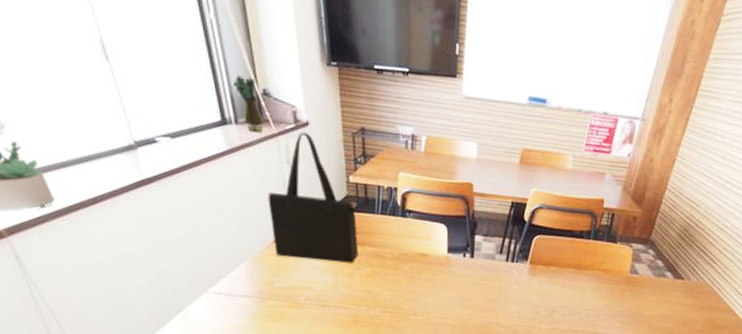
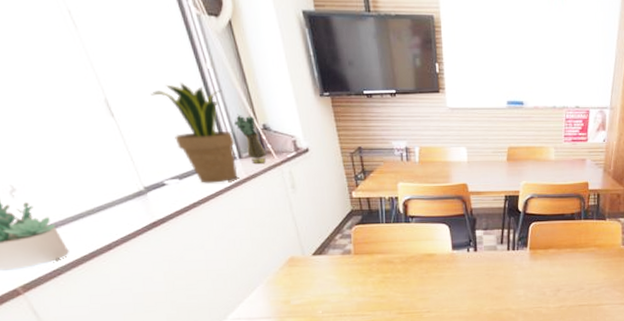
potted plant: none [148,31,232,147] -> present [150,83,237,183]
tote bag: present [268,132,359,263] -> none [277,159,369,274]

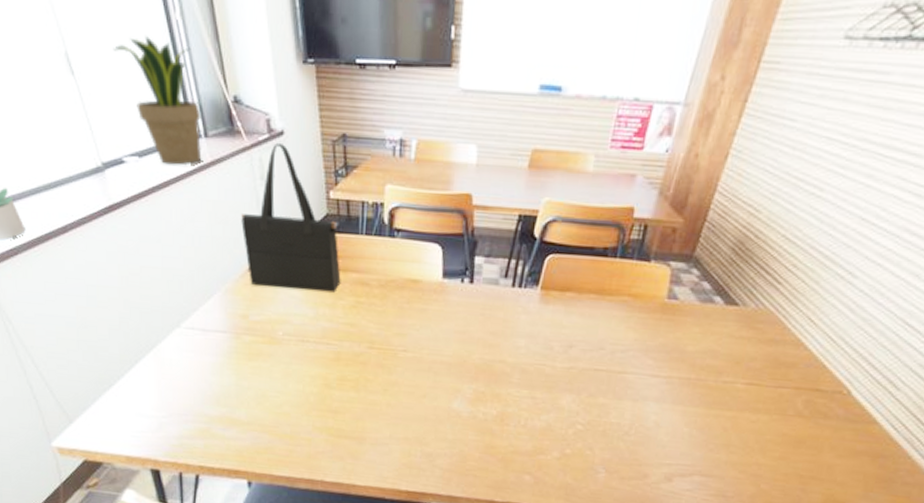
vase: present [234,114,267,164] -> none [201,80,236,145]
tote bag: none [277,159,369,274] -> present [241,143,341,293]

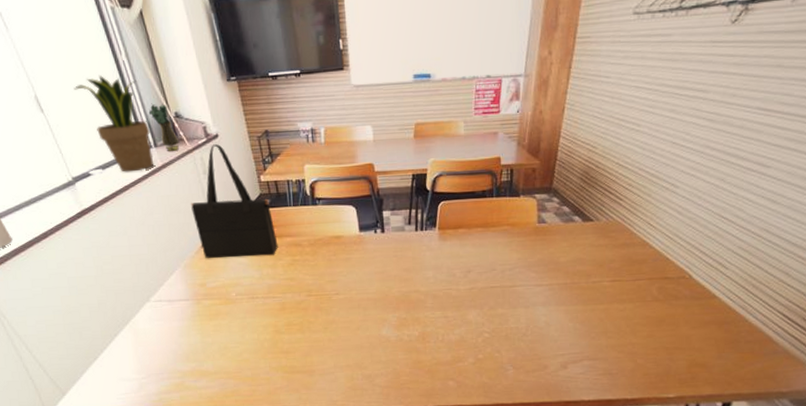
vase: none [201,80,236,145] -> present [148,103,180,151]

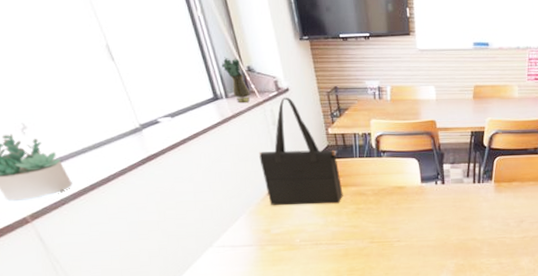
potted plant: present [73,76,153,172] -> none [147,29,223,121]

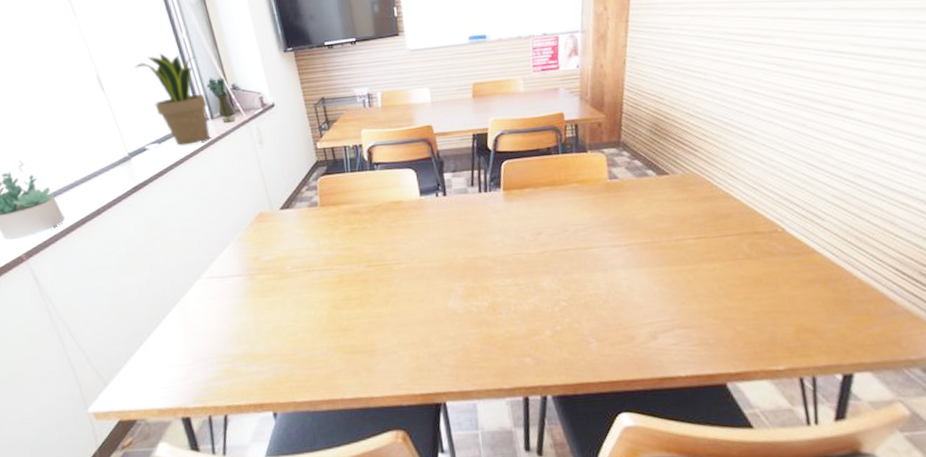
potted plant: none [147,29,223,121] -> present [135,53,209,145]
tote bag: present [259,98,343,205] -> none [246,113,336,230]

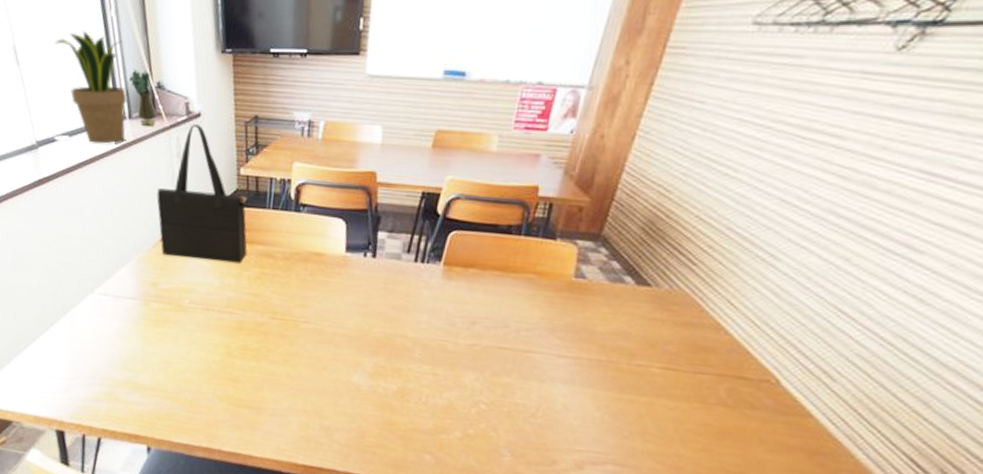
tote bag: none [246,113,336,230] -> present [157,124,247,264]

